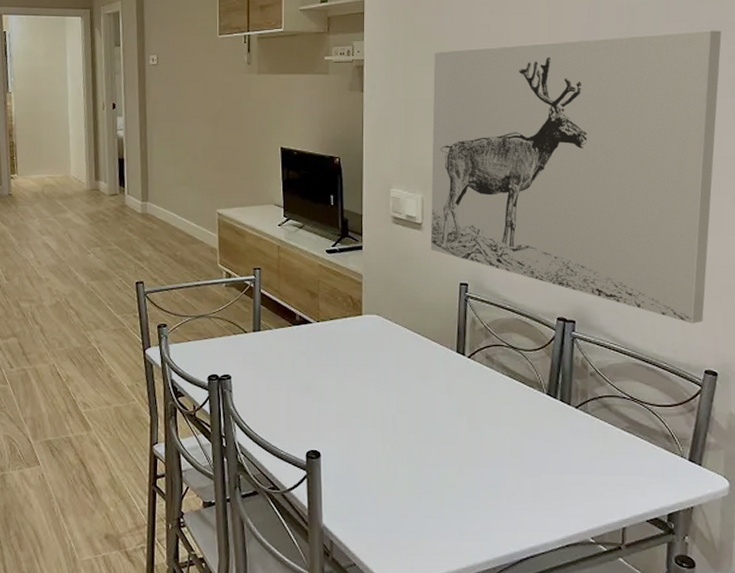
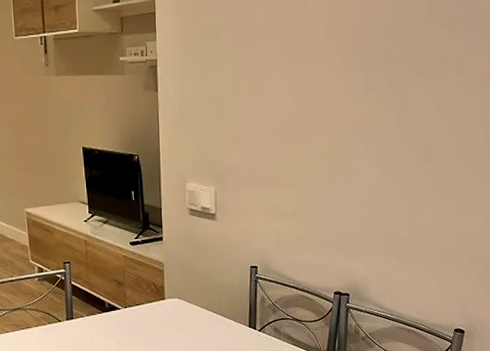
wall art: present [430,30,722,324] -> none [222,27,477,290]

